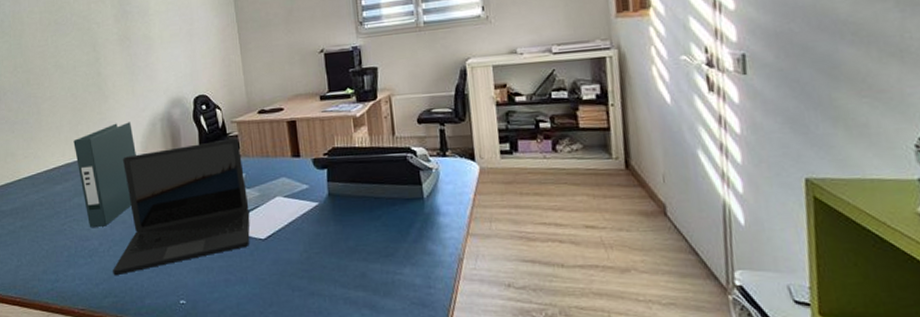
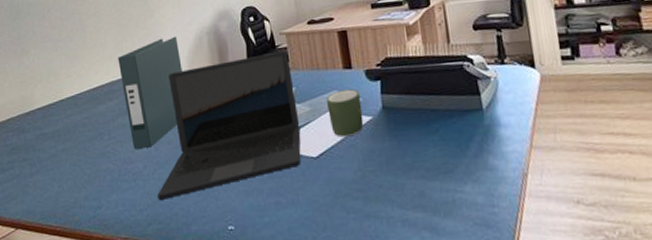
mug: none [274,176,310,221] -> present [326,89,364,138]

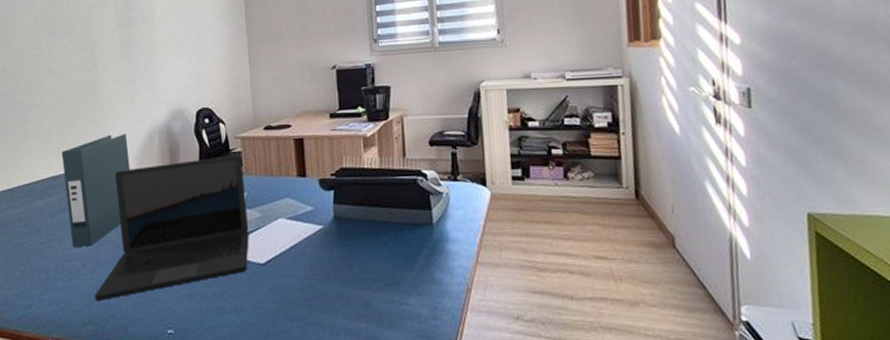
mug: present [326,89,364,138] -> none [277,197,314,245]

